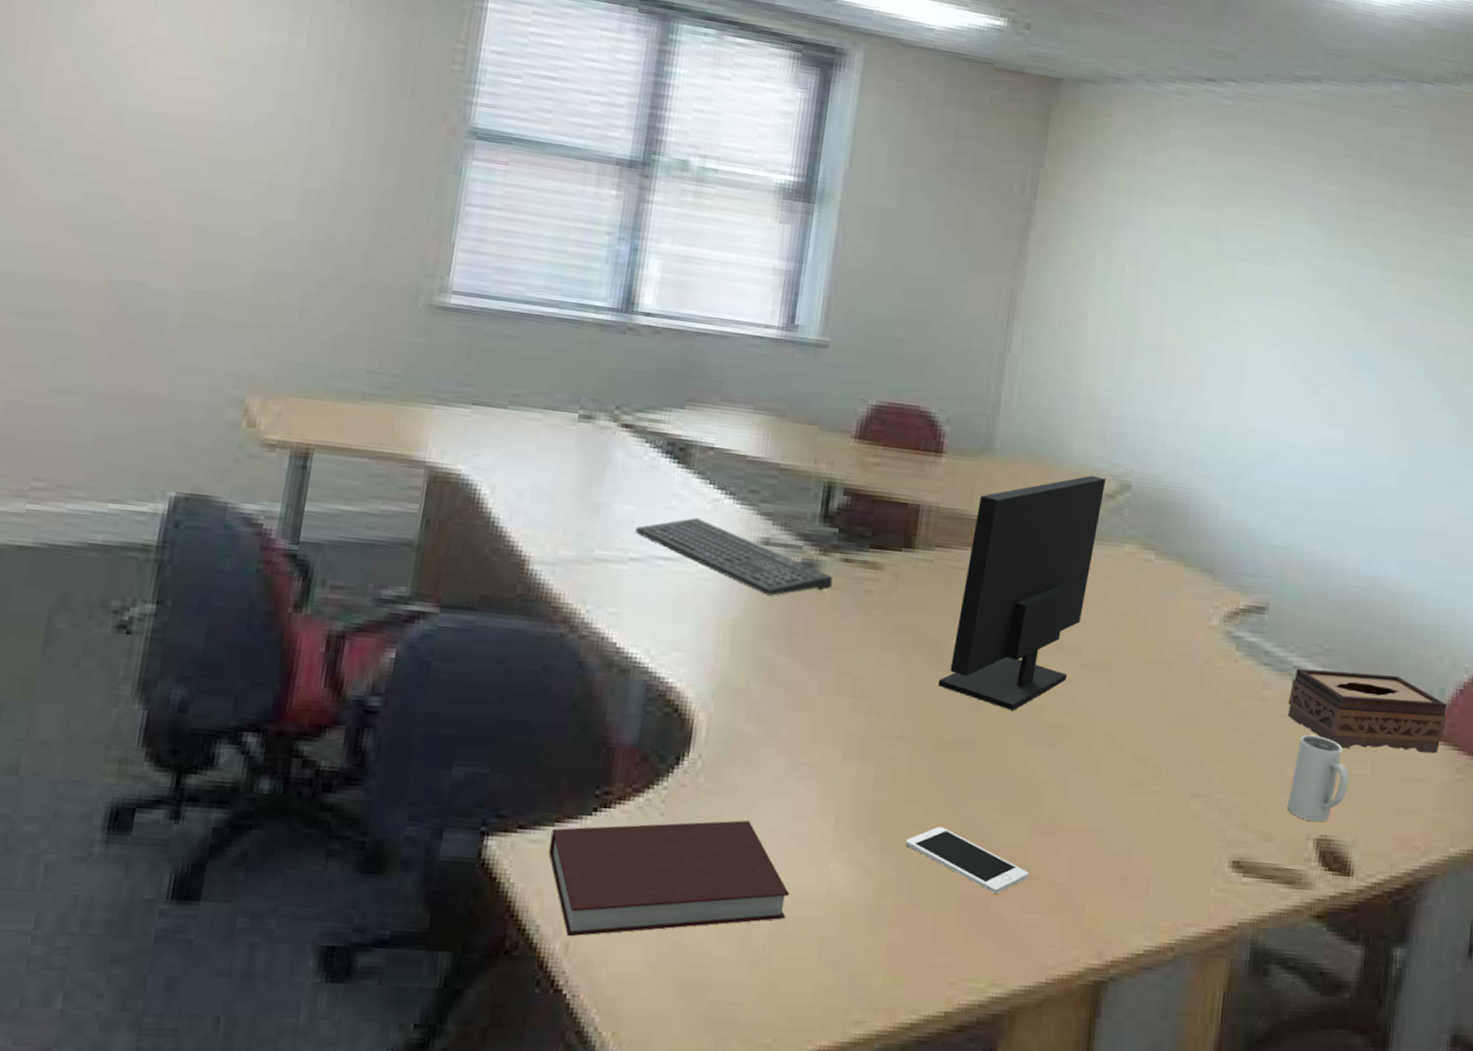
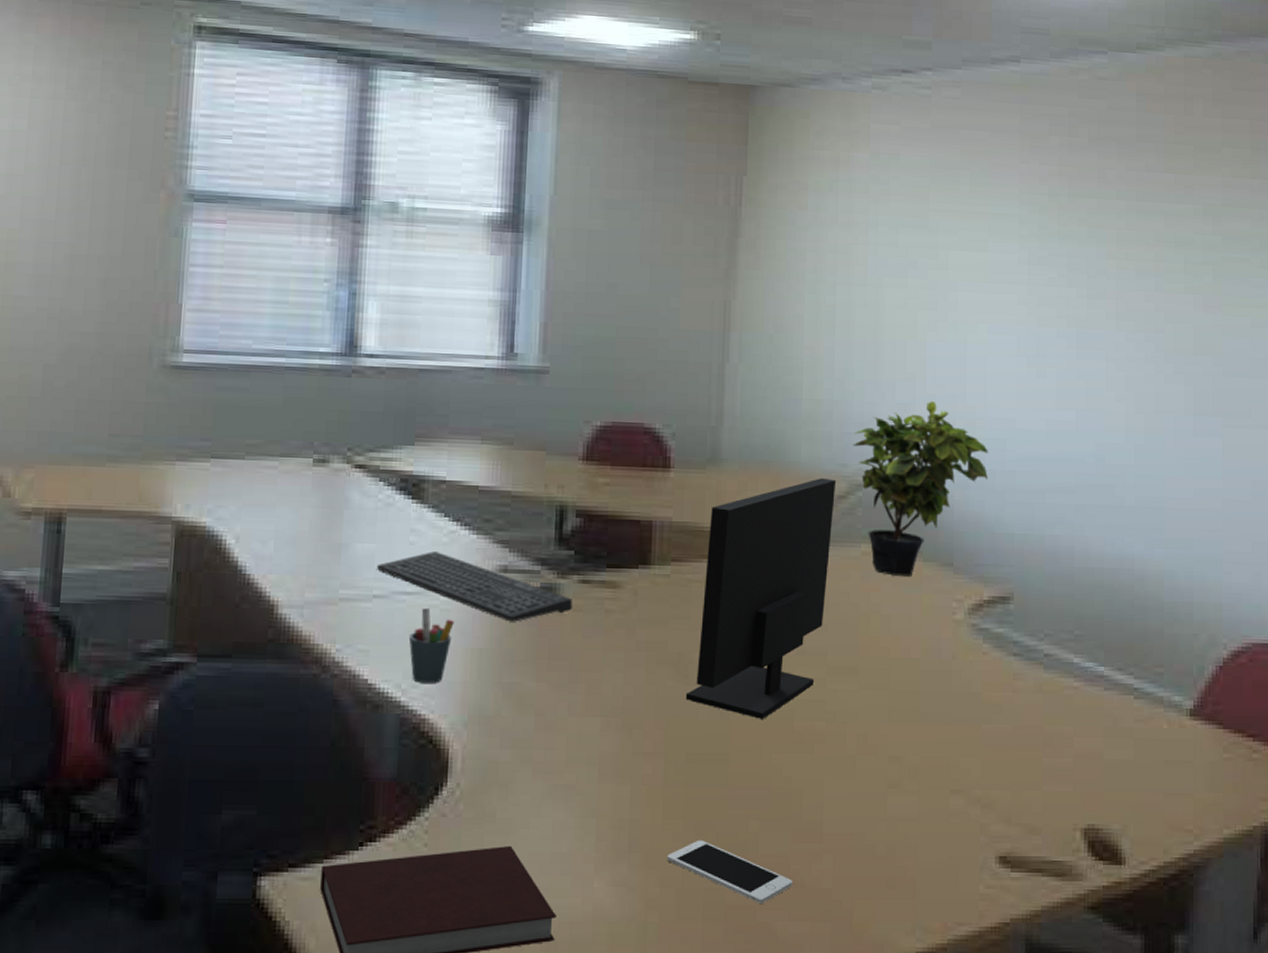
pen holder: none [662,574,710,652] -> present [408,607,454,683]
potted plant: none [1126,408,1257,580] -> present [853,400,988,576]
mug: present [1287,735,1349,823] -> none [1050,723,1112,812]
tissue box: present [1288,668,1447,753] -> none [1042,656,1208,735]

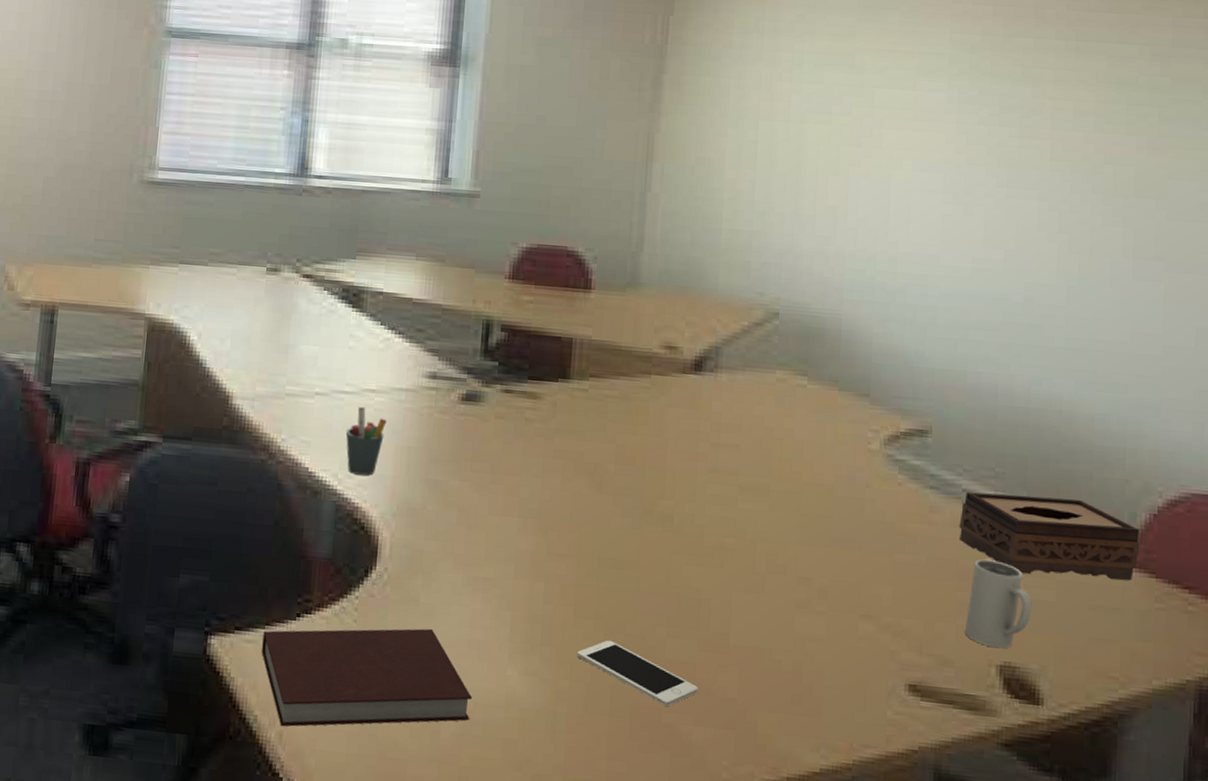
keyboard: present [377,551,573,622] -> none [320,356,496,425]
monitor: present [685,478,837,719] -> none [599,305,754,532]
potted plant: present [853,400,988,576] -> none [771,234,910,404]
tissue box: none [1042,656,1208,735] -> present [959,491,1140,581]
mug: none [1050,723,1112,812] -> present [964,559,1032,649]

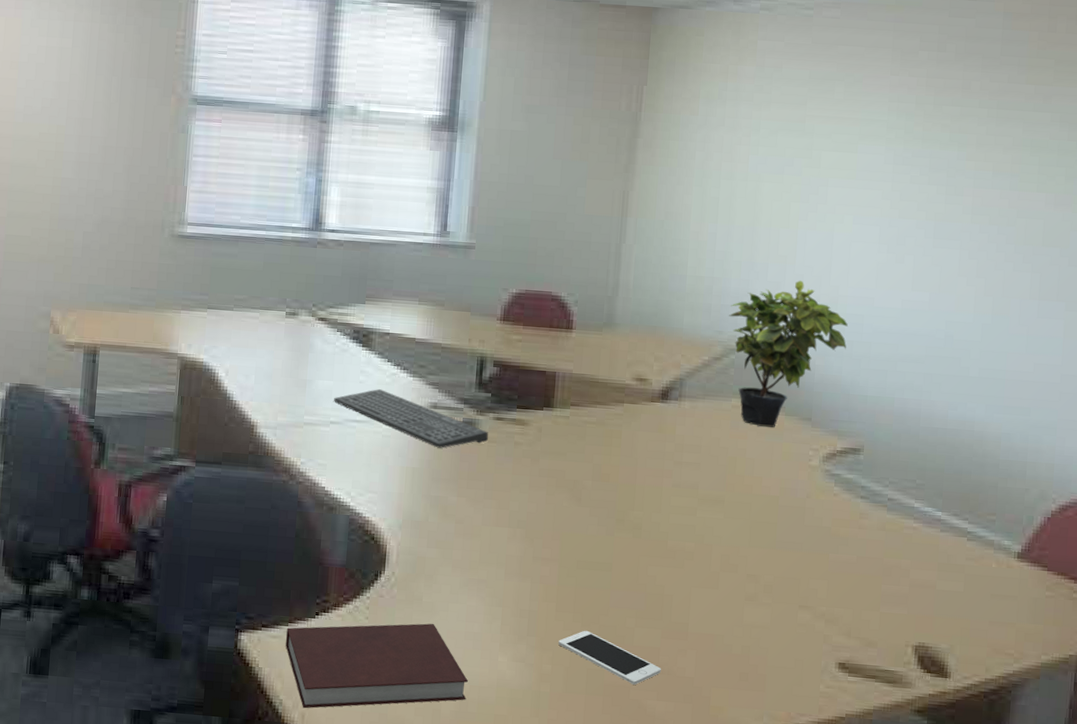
keyboard: none [320,356,496,425] -> present [334,389,489,448]
pen holder: present [345,406,387,476] -> none [357,433,393,493]
potted plant: none [771,234,910,404] -> present [729,280,848,427]
tissue box: present [959,491,1140,581] -> none [884,500,1035,573]
mug: present [964,559,1032,649] -> none [886,557,944,632]

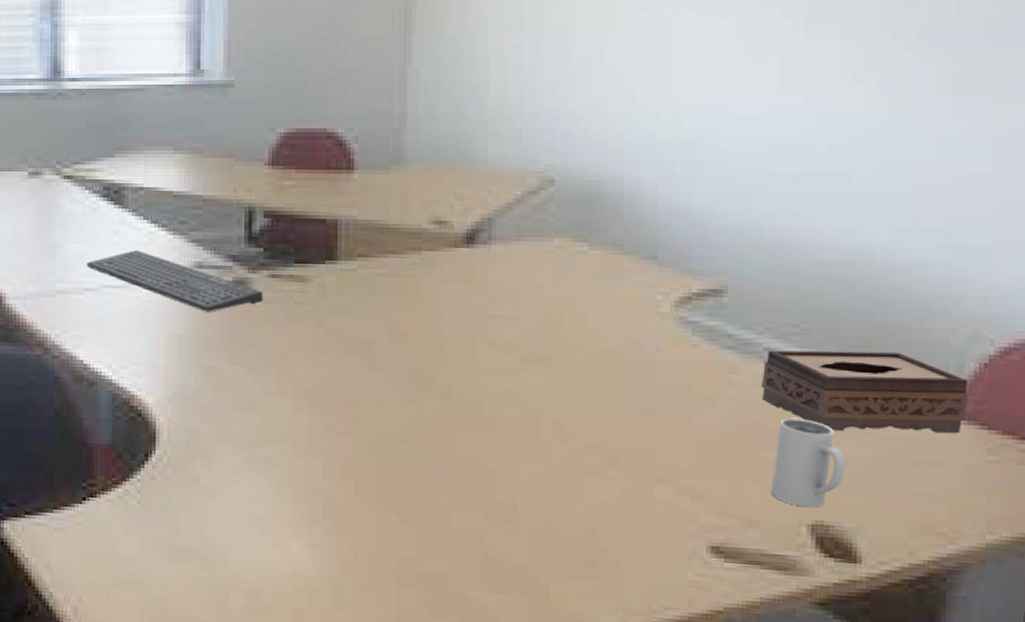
notebook: present [285,623,469,709] -> none [52,507,259,602]
cell phone: present [558,630,661,685] -> none [361,512,486,574]
potted plant: present [729,280,848,427] -> none [544,92,697,269]
tissue box: none [884,500,1035,573] -> present [761,350,969,434]
mug: none [886,557,944,632] -> present [770,418,846,508]

